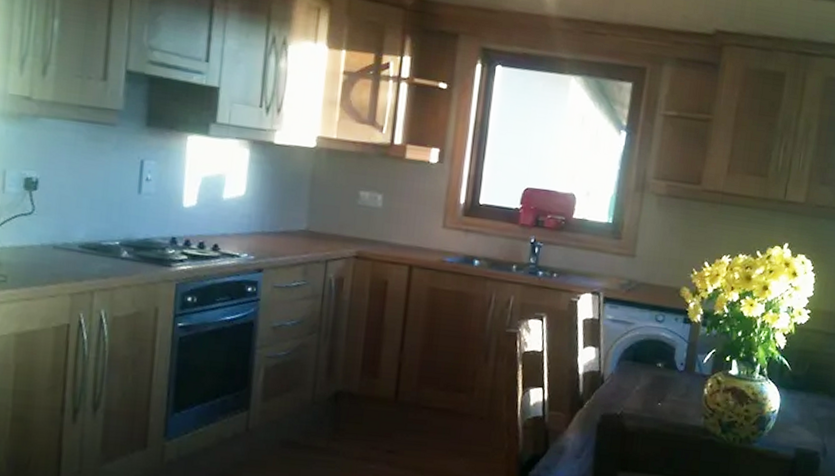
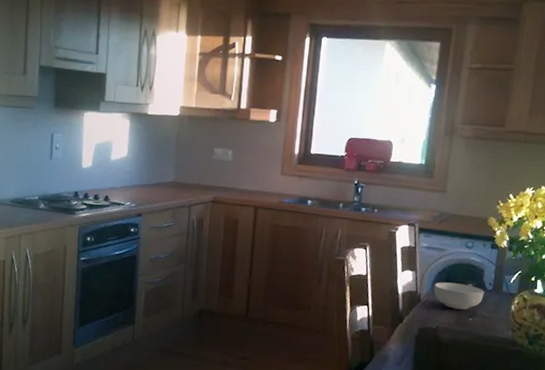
cereal bowl: none [618,361,675,394] -> present [433,282,485,310]

